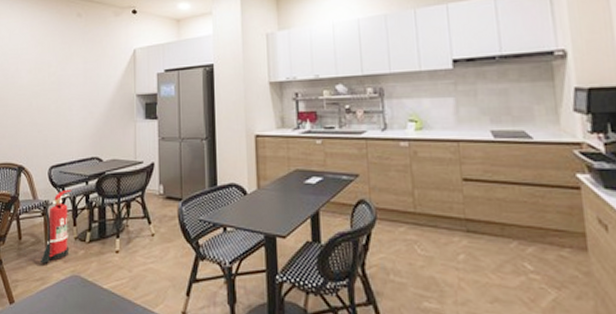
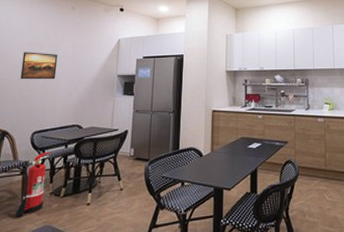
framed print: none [30,71,68,106] -> present [20,52,58,80]

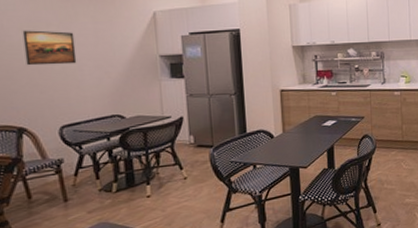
fire extinguisher: present [14,152,52,217] -> none [58,147,94,218]

